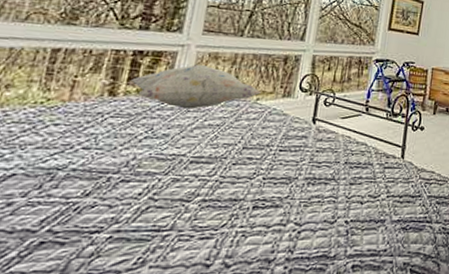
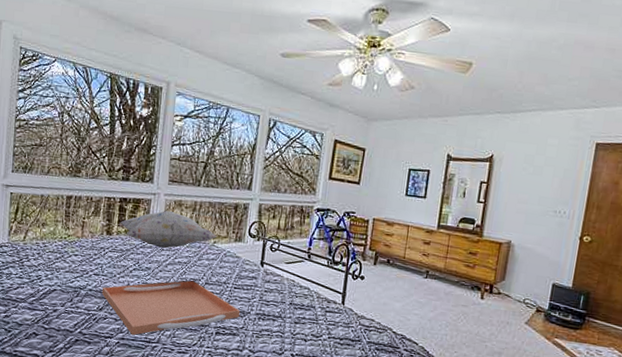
serving tray: none [91,146,286,225] -> present [101,280,241,336]

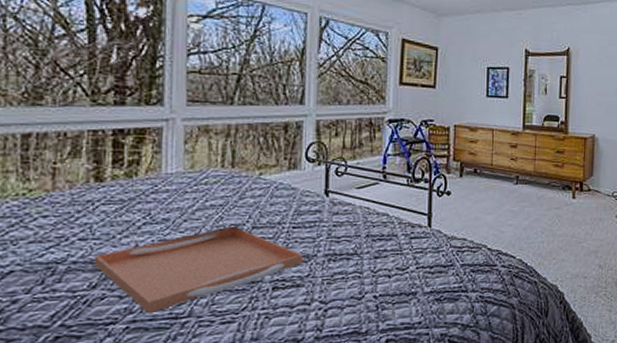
decorative pillow: present [121,210,217,249] -> none [117,139,263,190]

